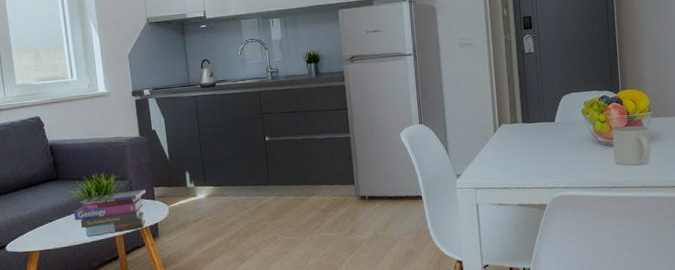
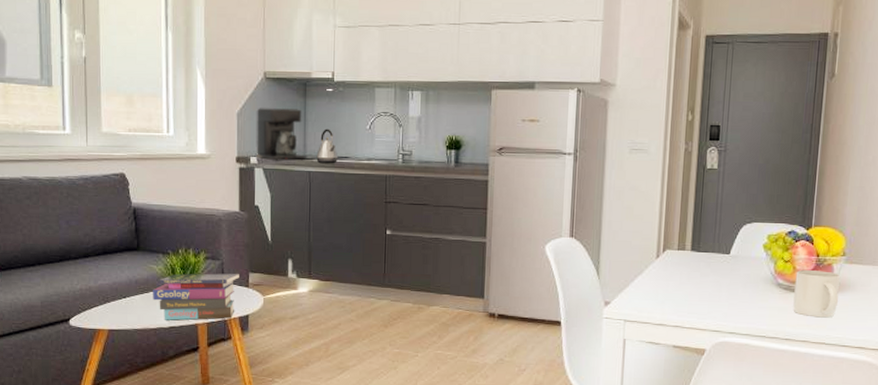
coffee maker: none [145,45,191,91] -> present [257,108,306,162]

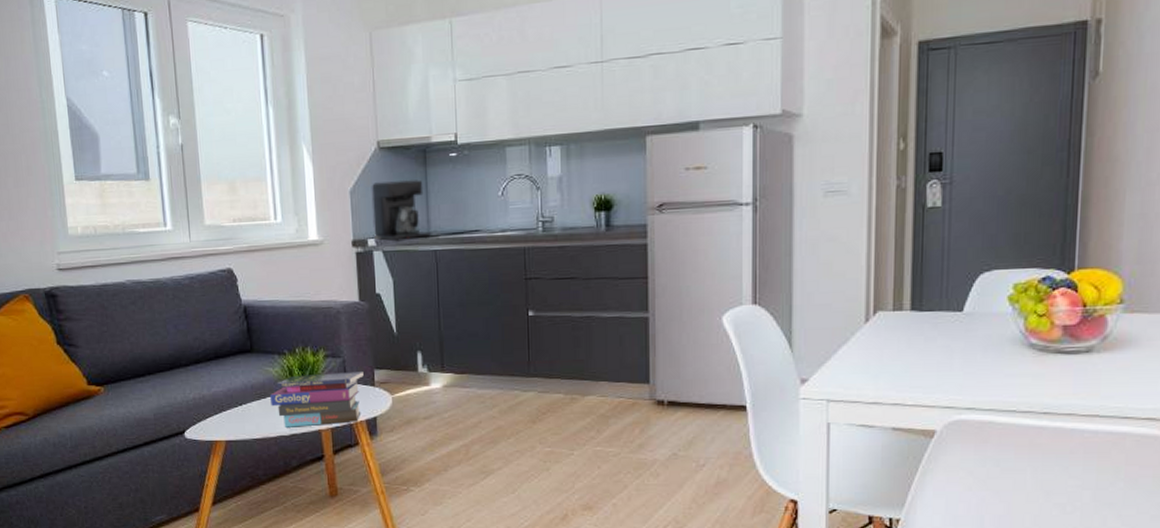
kettle: present [316,129,339,164] -> none [442,199,468,240]
mug: present [793,270,840,318] -> none [1052,324,1117,384]

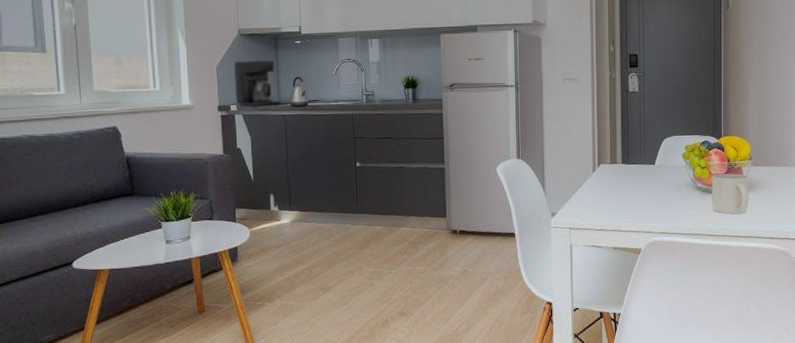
books: present [270,372,364,428] -> none [148,211,227,257]
kettle: none [442,199,468,240] -> present [290,76,310,108]
mug: none [1052,324,1117,384] -> present [712,174,749,215]

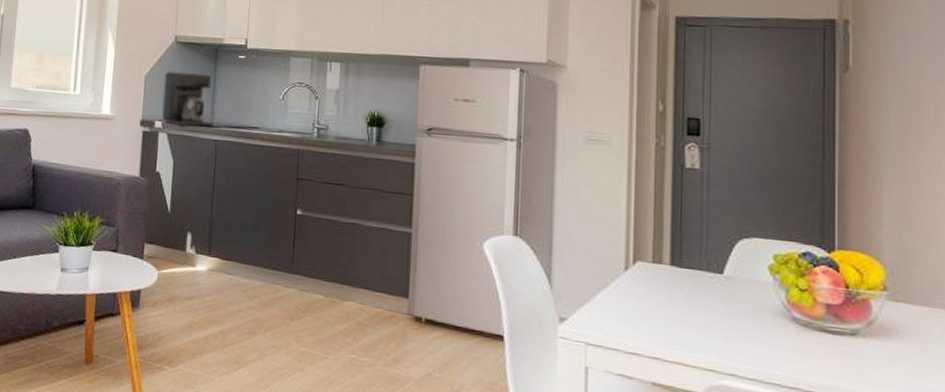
kettle: present [290,76,310,108] -> none [224,96,248,134]
mug: present [712,174,749,215] -> none [817,303,882,371]

